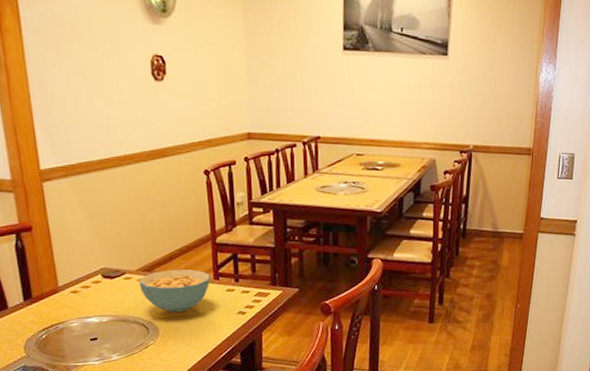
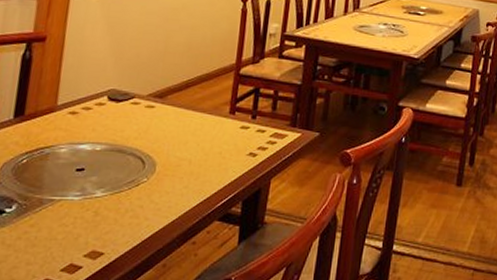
cereal bowl: present [139,269,210,313] -> none [146,98,226,148]

